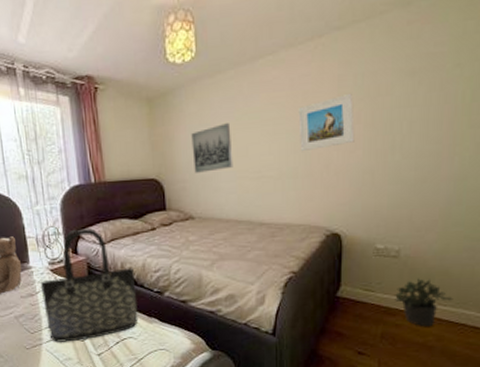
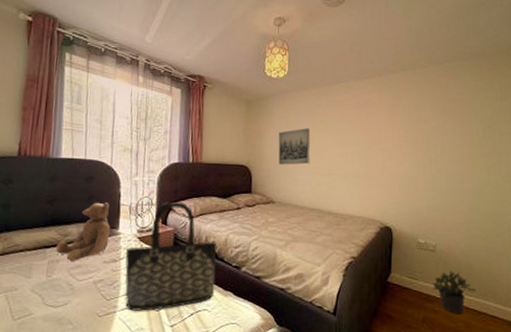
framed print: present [298,92,355,152] -> none [362,118,403,158]

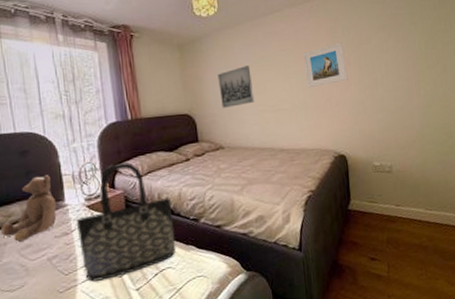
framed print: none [362,118,403,158] -> present [303,42,348,89]
potted plant: present [433,270,477,314] -> none [393,188,436,230]

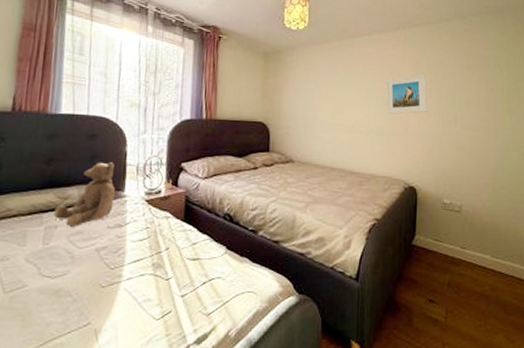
tote bag: present [75,162,176,282] -> none [131,161,232,280]
wall art: present [218,65,255,108] -> none [297,83,332,122]

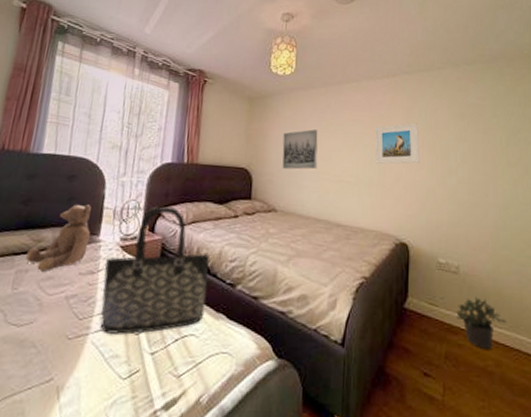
tote bag: none [131,161,232,280] -> present [100,206,209,334]
wall art: none [297,83,332,122] -> present [282,129,318,170]
potted plant: none [458,232,503,278] -> present [456,296,507,350]

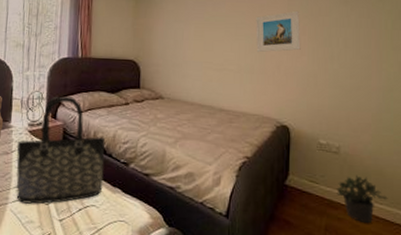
wall art: present [282,129,318,170] -> none [167,22,201,60]

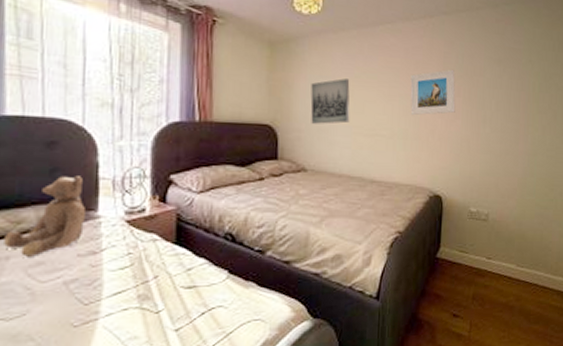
tote bag: present [16,96,105,204] -> none [108,173,234,316]
wall art: none [167,22,201,60] -> present [310,78,350,124]
potted plant: present [337,175,388,224] -> none [484,241,528,288]

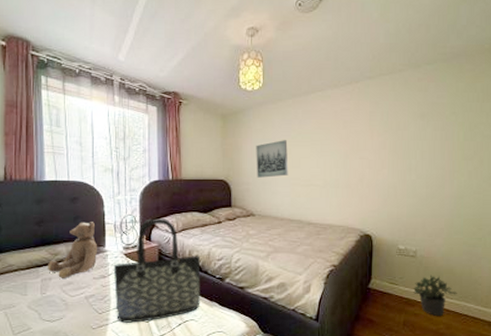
tote bag: none [108,173,234,316] -> present [113,218,201,323]
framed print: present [410,69,456,116] -> none [340,125,382,168]
potted plant: none [484,241,528,288] -> present [413,275,457,317]

